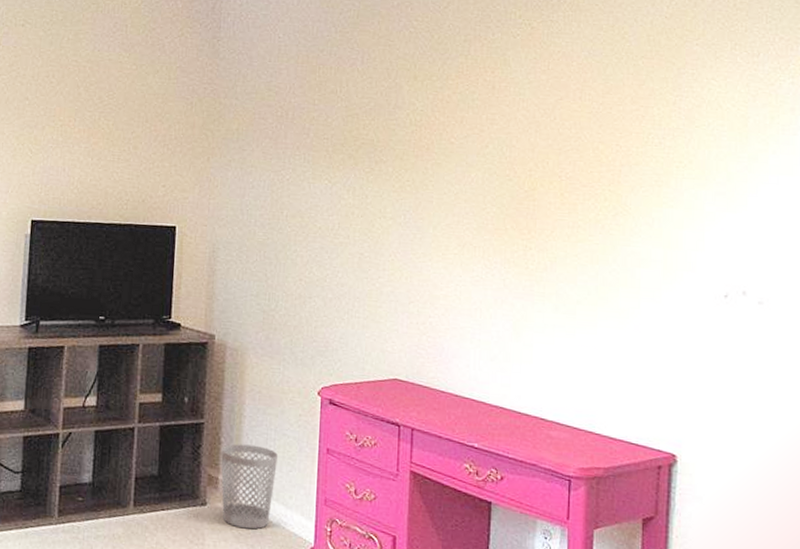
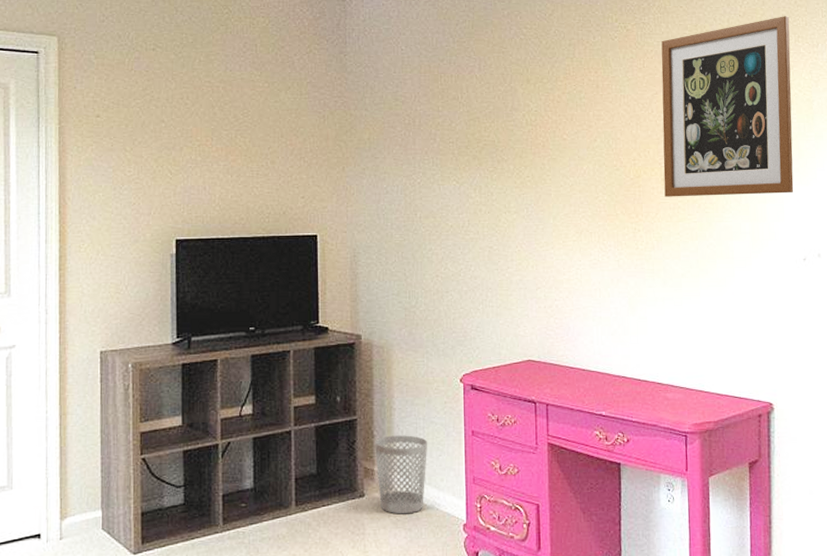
wall art: none [563,20,726,220] -> present [661,16,794,197]

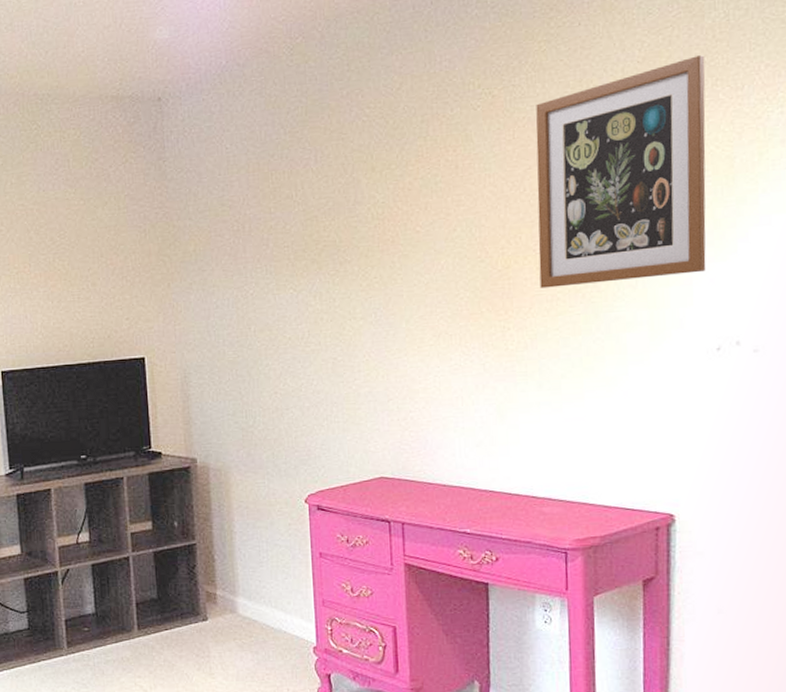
wastebasket: present [375,435,427,515] -> none [216,558,272,638]

